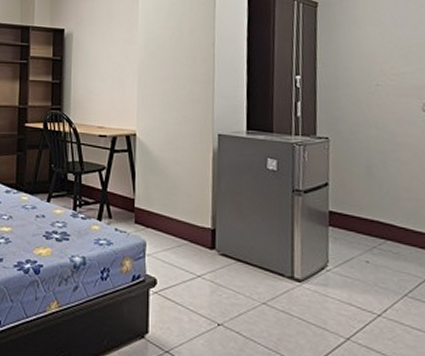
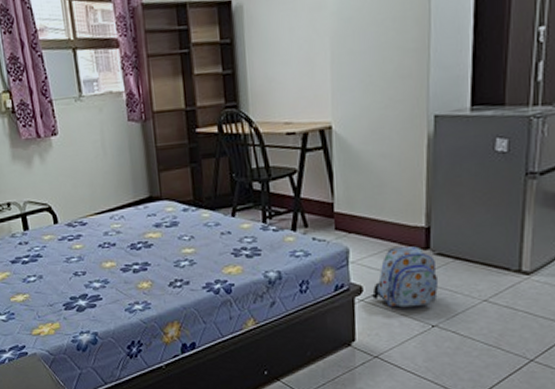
backpack: none [165,244,224,304] -> present [372,246,439,308]

